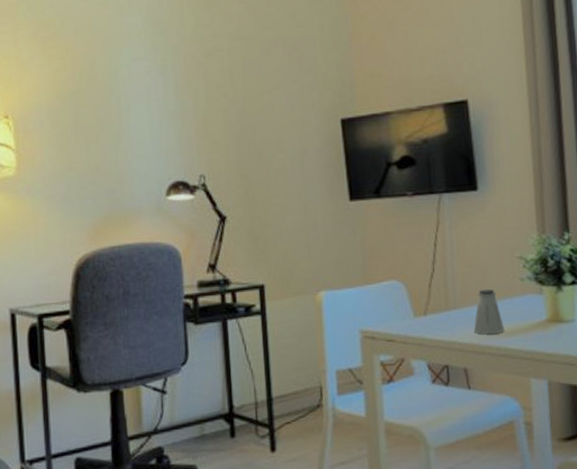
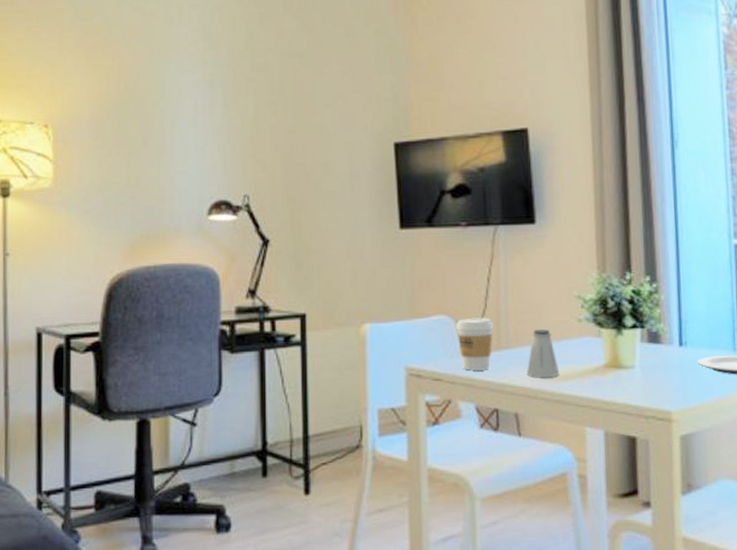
coffee cup: none [406,280,442,331] -> present [456,317,494,371]

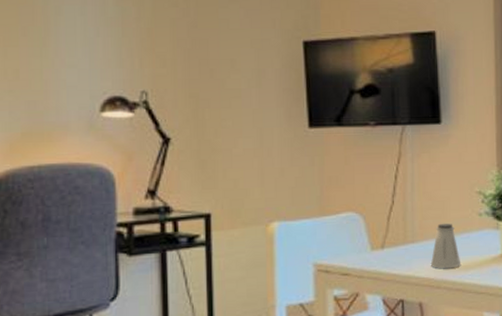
coffee cup: present [456,317,494,371] -> none [364,213,401,265]

